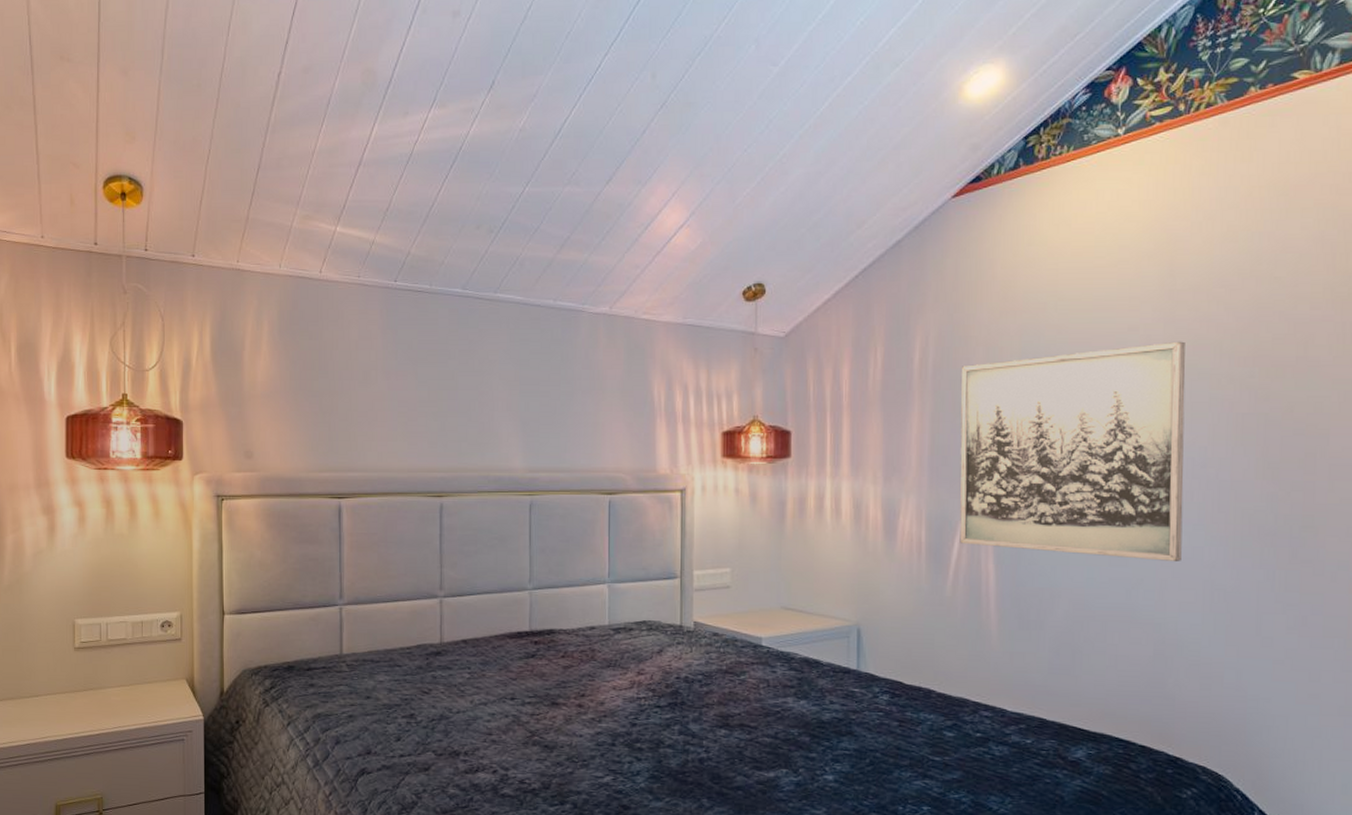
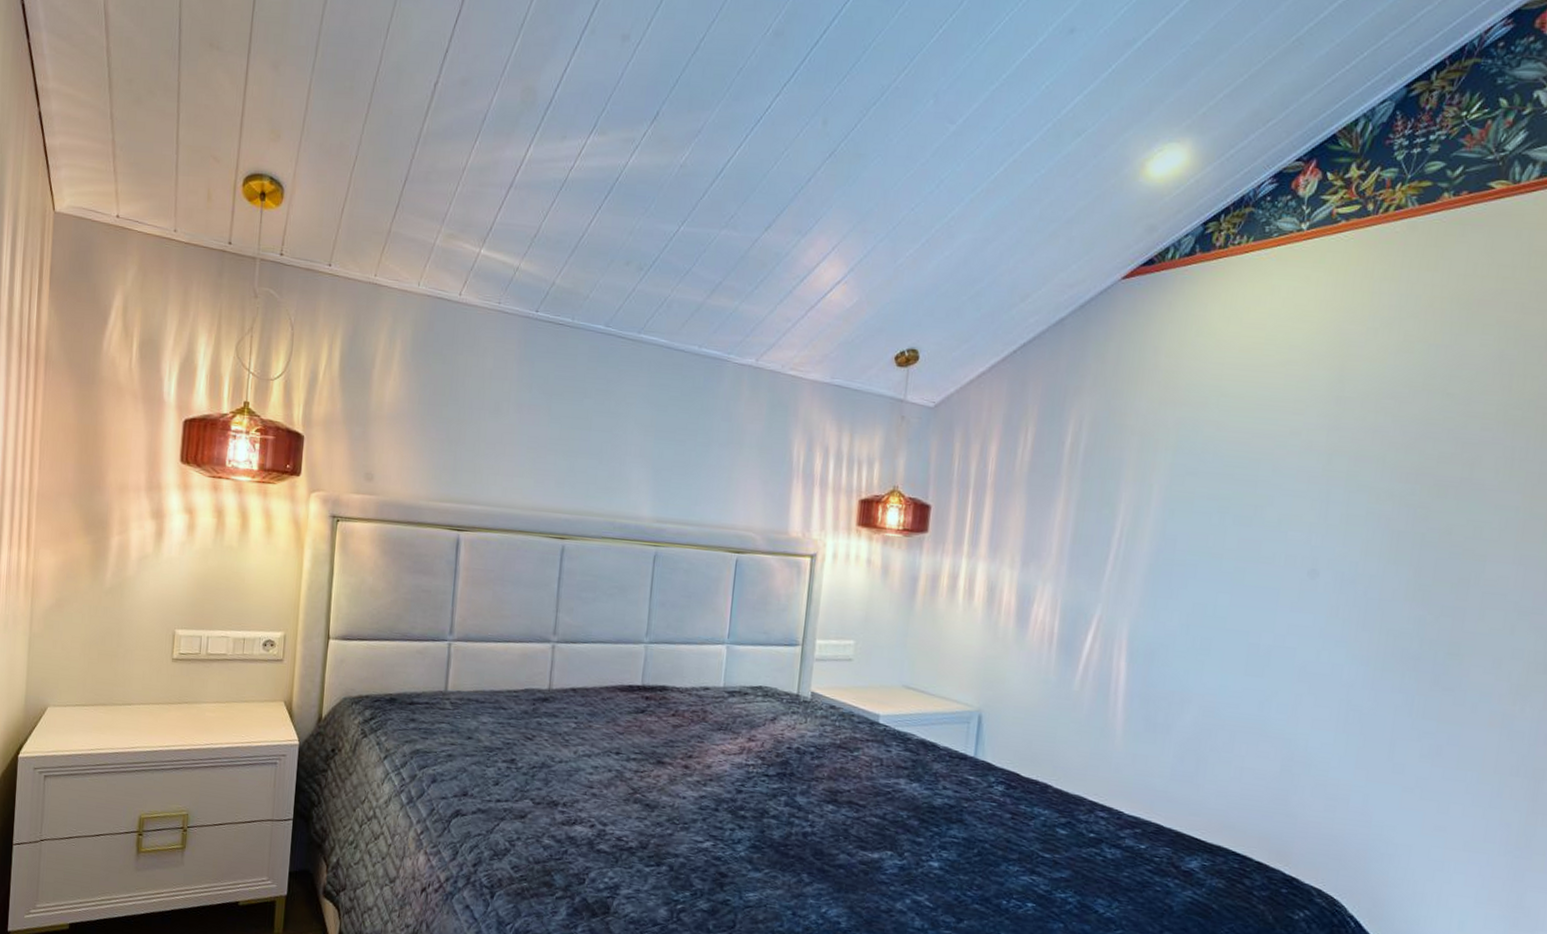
wall art: present [959,341,1186,561] -> none [1093,450,1348,677]

